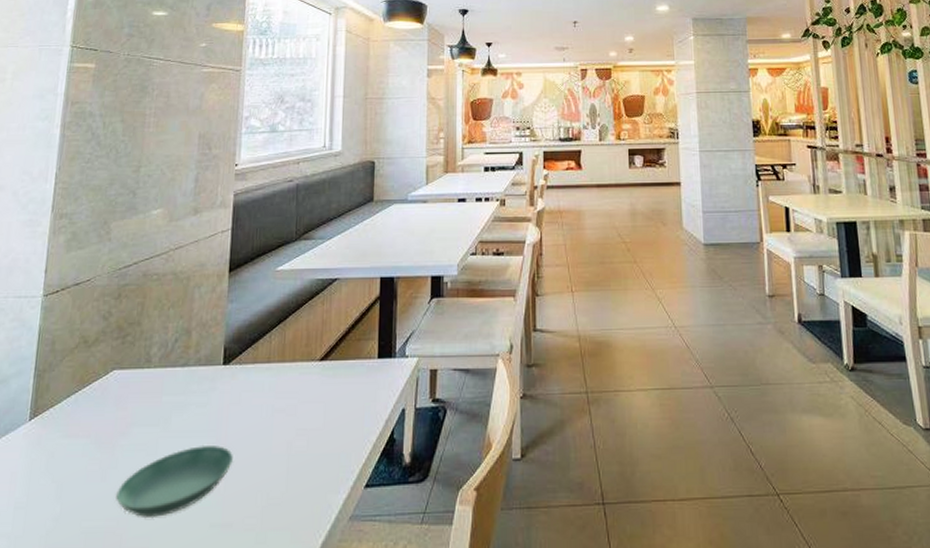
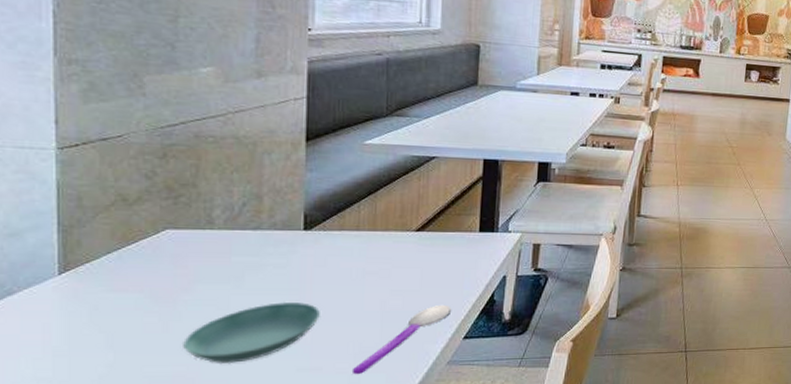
spoon: none [259,445,353,533] -> present [351,304,452,375]

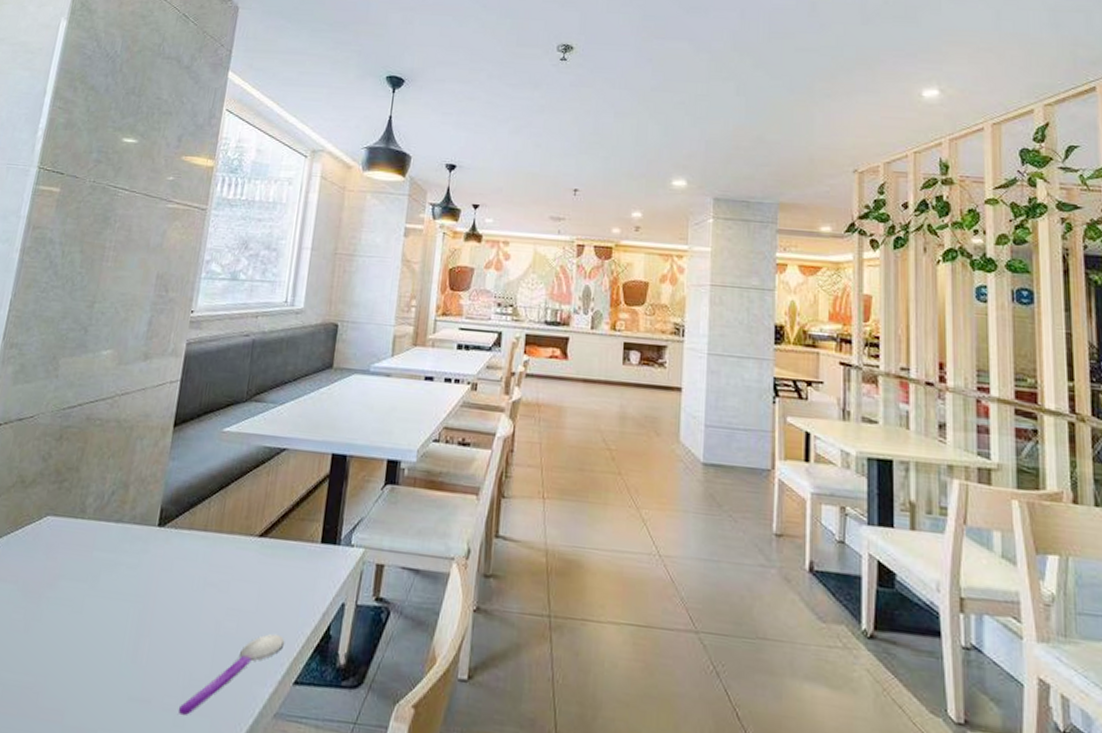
saucer: present [183,301,321,363] -> none [36,609,159,680]

